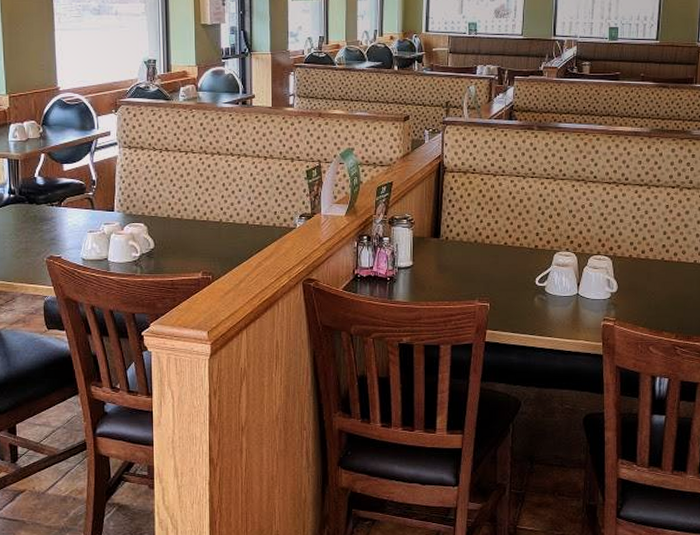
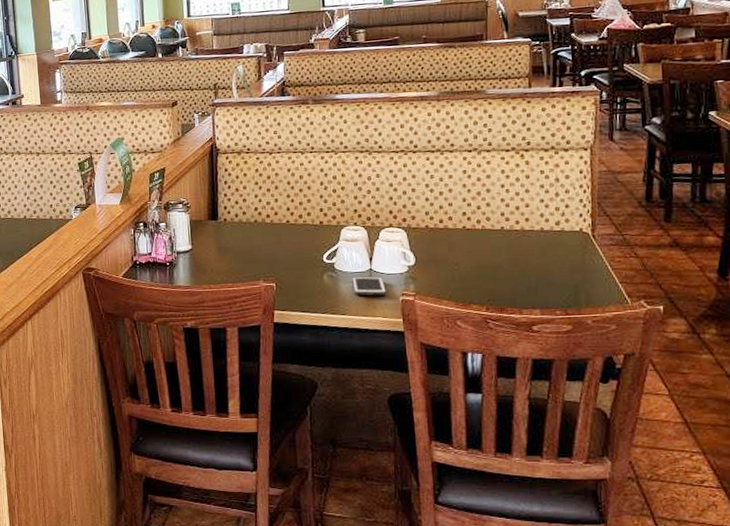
cell phone: none [560,300,590,320] -> present [352,276,387,296]

